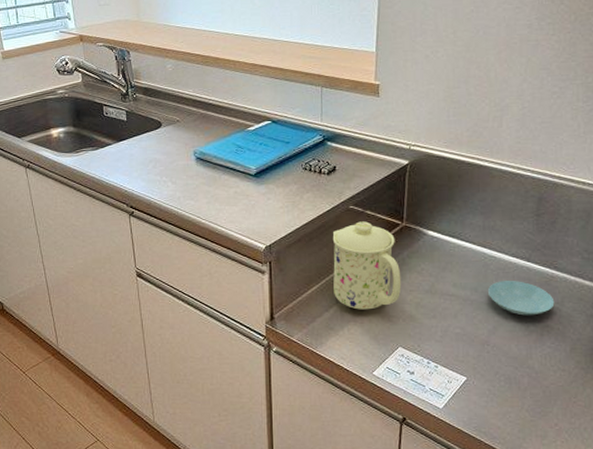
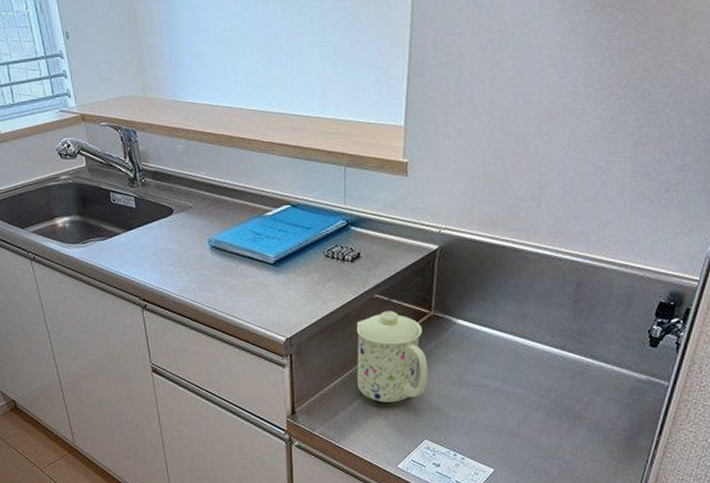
saucer: present [487,281,555,316] -> none [518,370,589,406]

